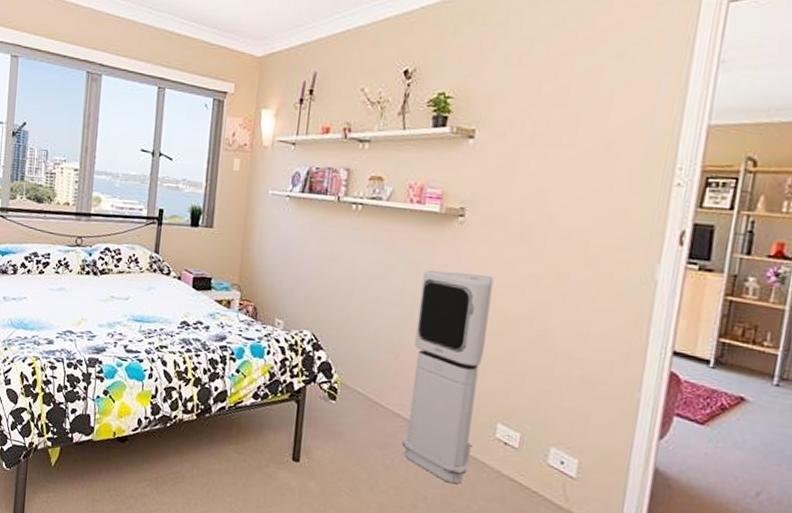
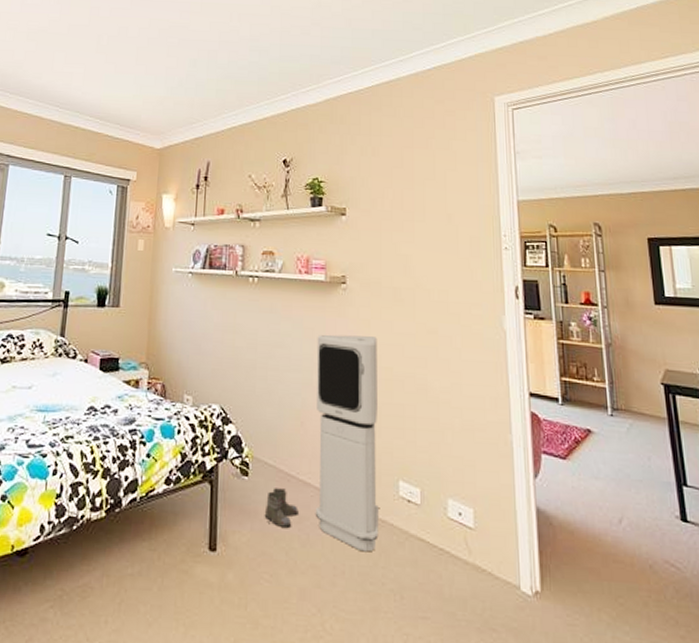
boots: none [349,414,385,451] -> present [264,488,298,528]

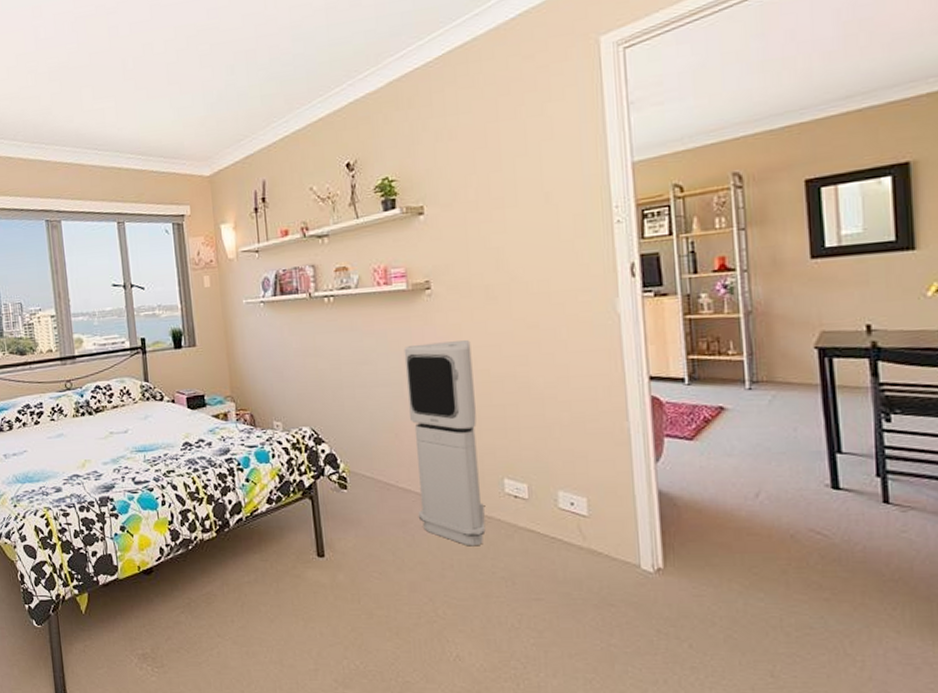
boots: present [264,488,298,528] -> none [367,497,401,531]

